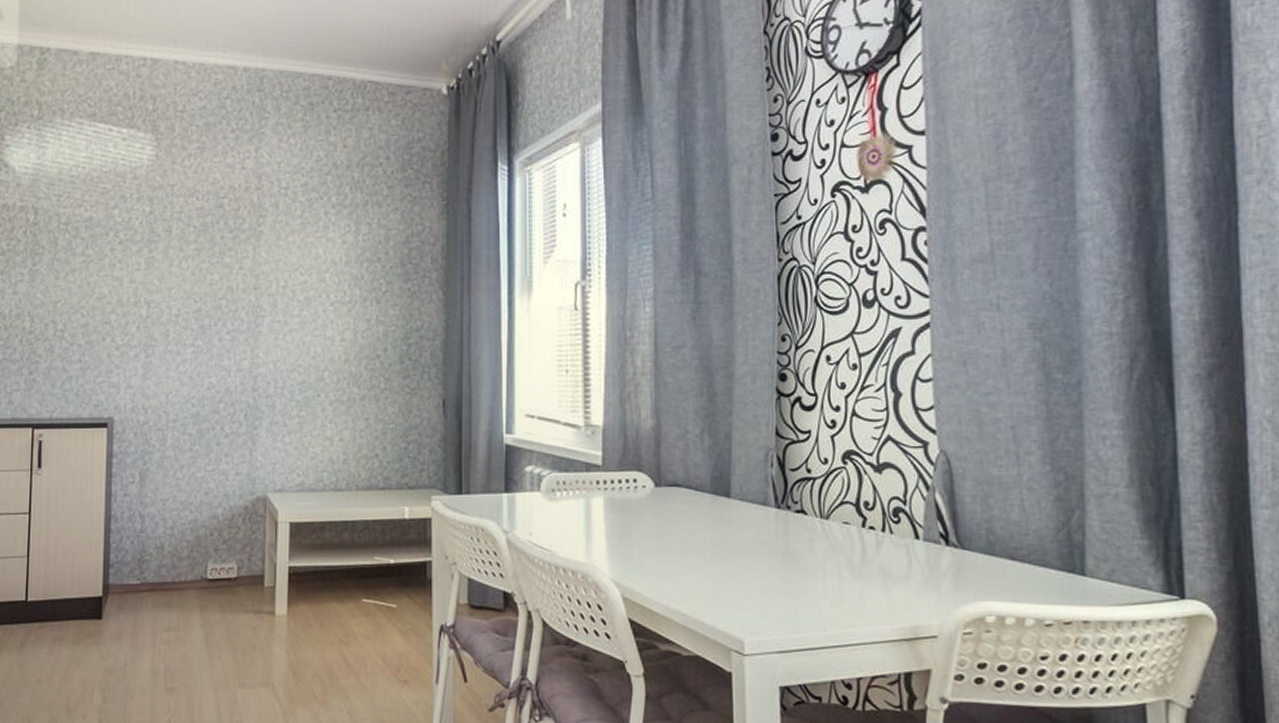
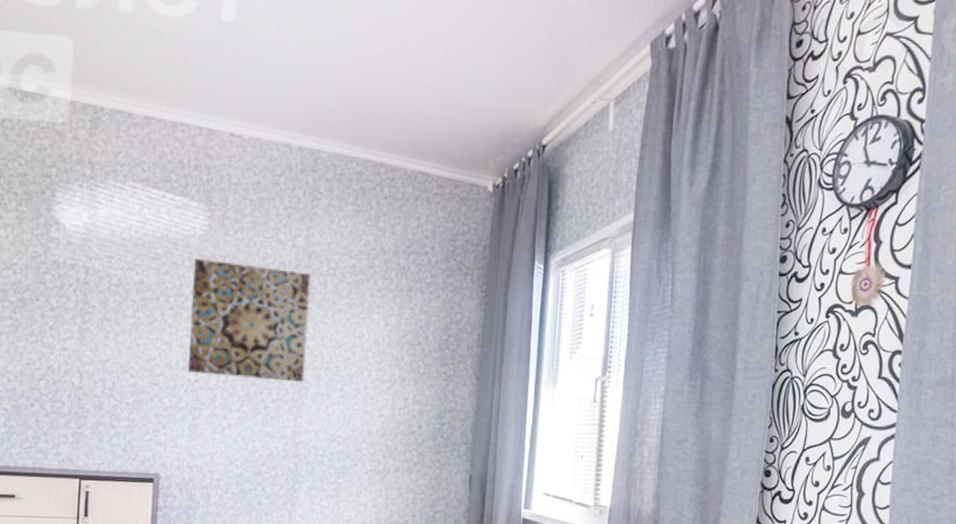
wall art: none [138,189,262,311] -> present [187,257,311,383]

